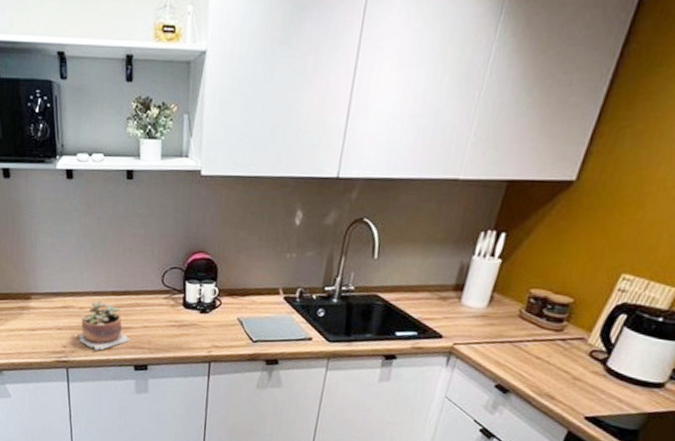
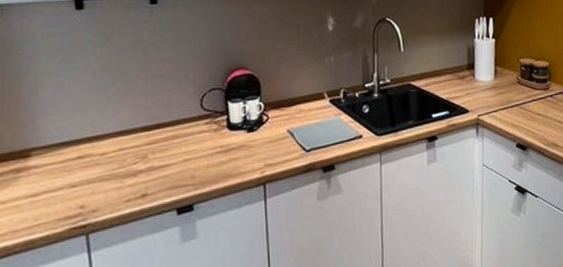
succulent plant: present [76,300,130,351] -> none [98,141,168,203]

